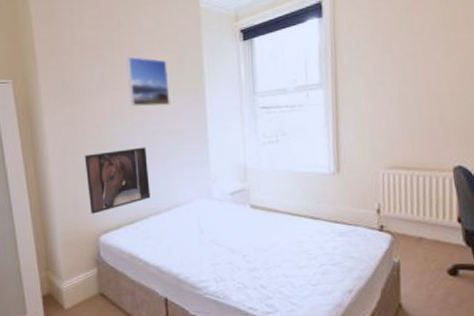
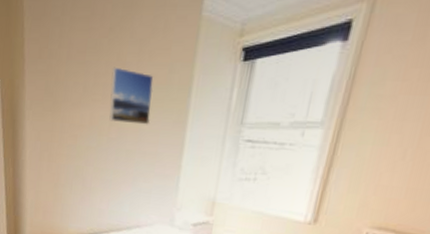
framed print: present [84,147,151,214] -> none [57,163,118,220]

